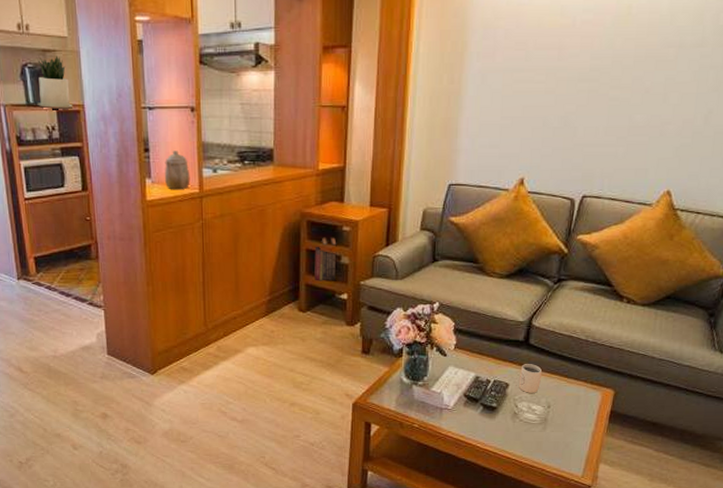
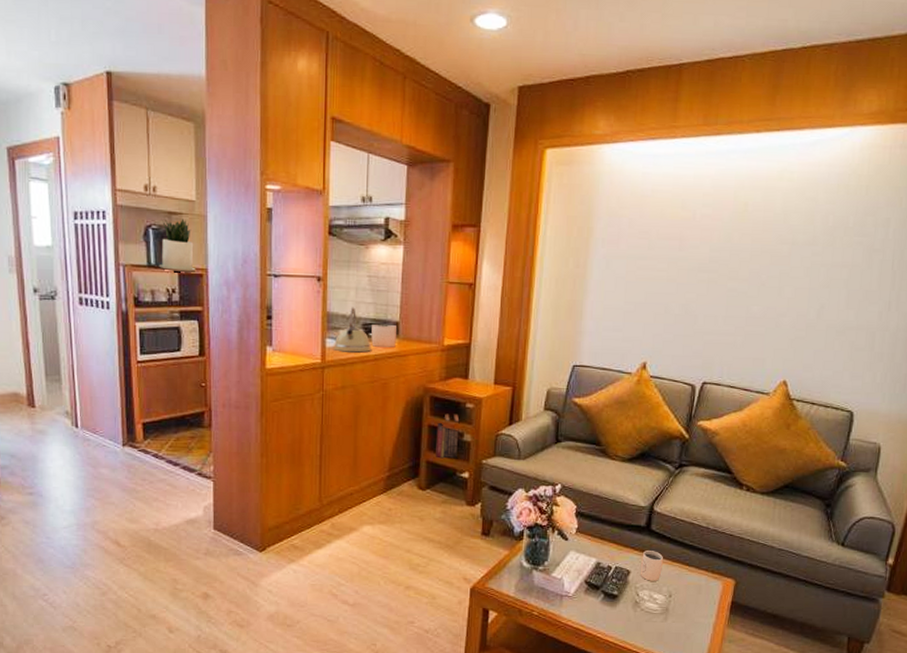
teapot: present [164,151,191,189] -> none [286,319,313,359]
kettle: none [210,136,247,181] -> present [334,307,371,353]
planter: none [247,151,271,176] -> present [371,323,396,349]

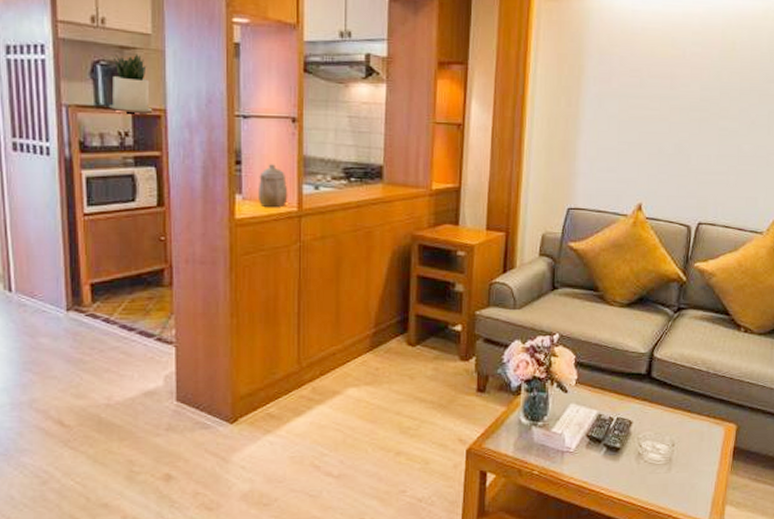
teapot: none [286,319,313,359] -> present [257,164,288,207]
kettle: present [334,307,371,353] -> none [311,150,353,199]
planter: present [371,323,396,349] -> none [353,167,380,194]
books: present [436,413,460,459] -> none [426,262,451,311]
mug: present [640,550,663,581] -> none [642,399,665,431]

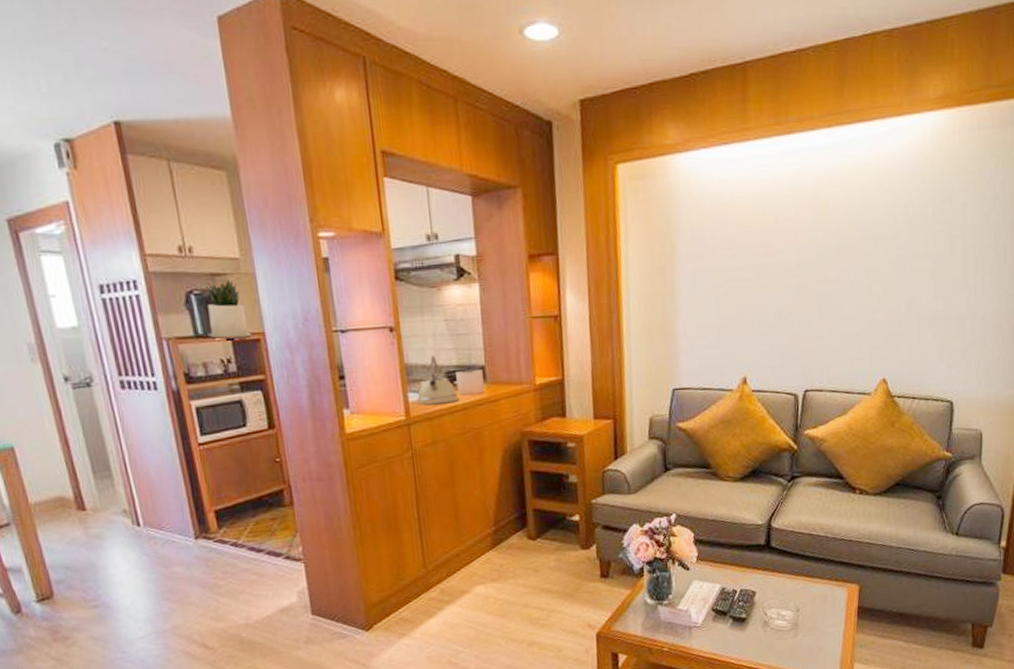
teapot: present [257,164,288,207] -> none [364,375,395,419]
kettle: none [311,150,353,199] -> present [417,355,459,406]
planter: none [353,167,380,194] -> present [456,369,485,396]

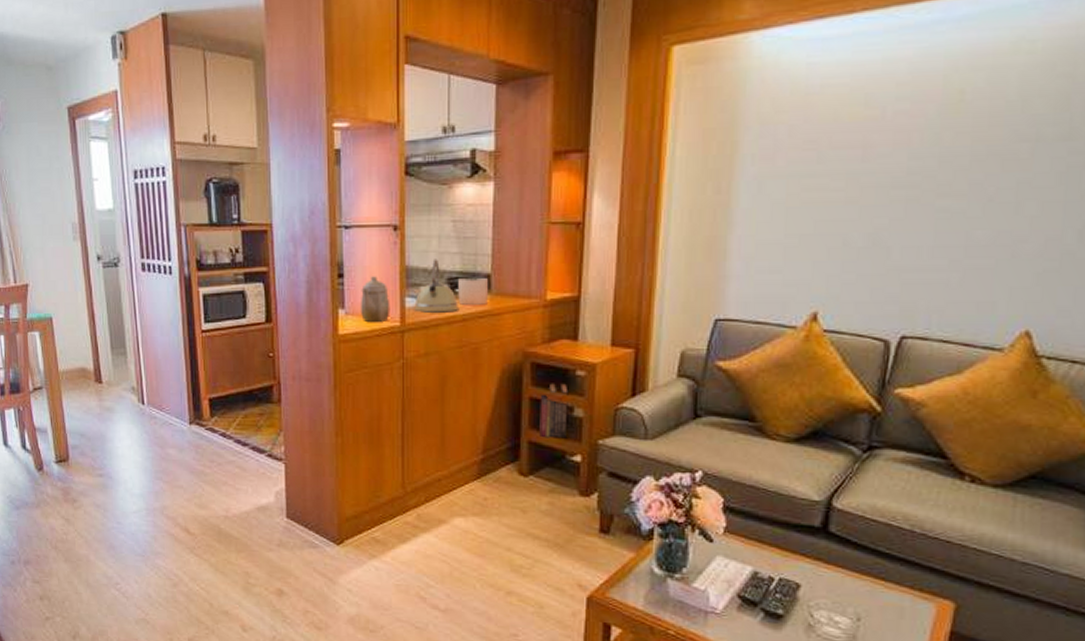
planter: present [204,279,252,340] -> none [220,169,260,229]
teapot: none [364,375,395,419] -> present [360,276,390,322]
books: none [539,455,565,504] -> present [539,383,569,439]

